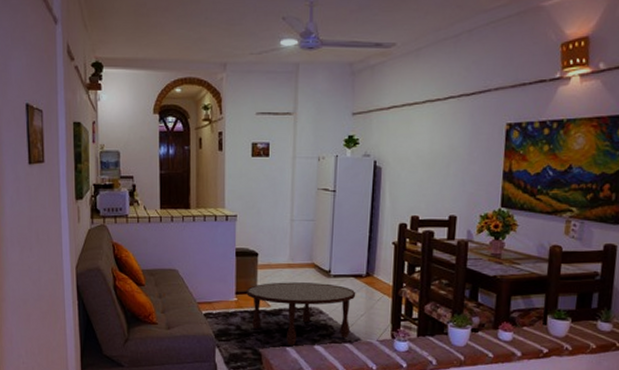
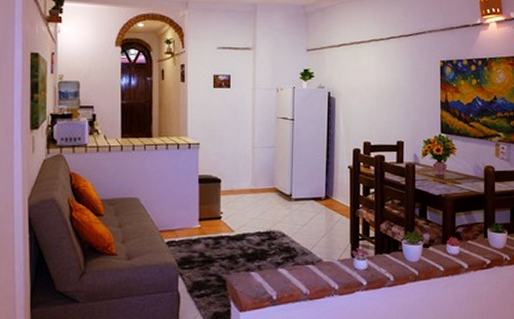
coffee table: present [246,282,356,346] -> none [210,207,317,270]

